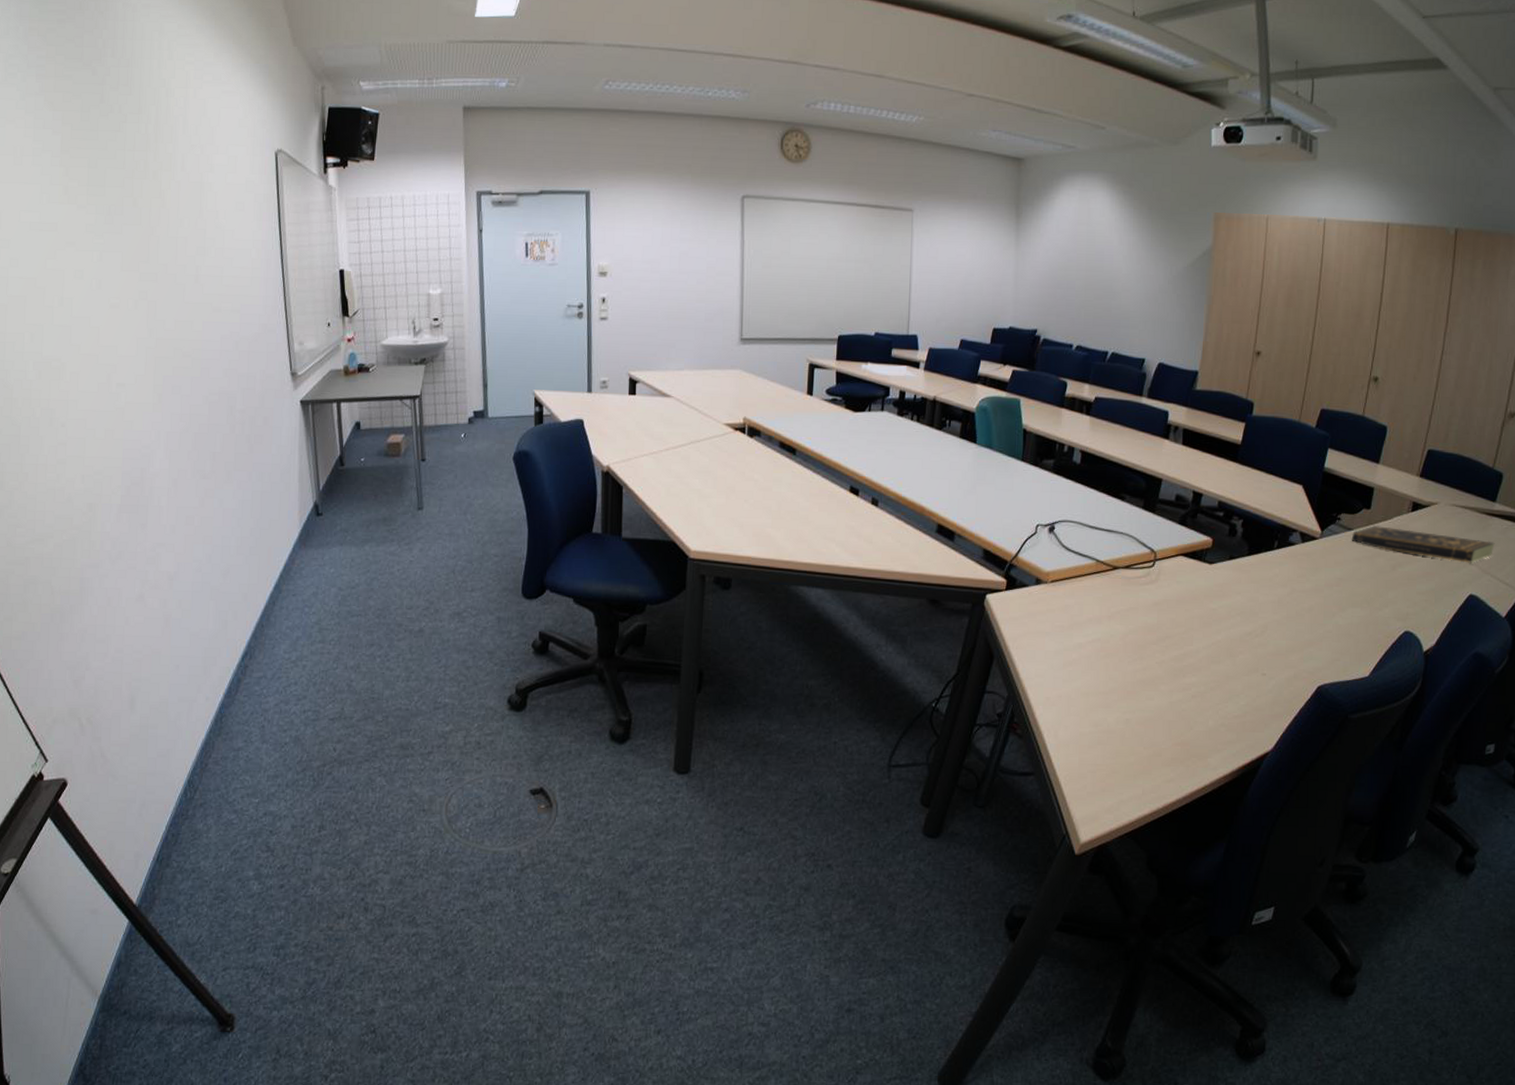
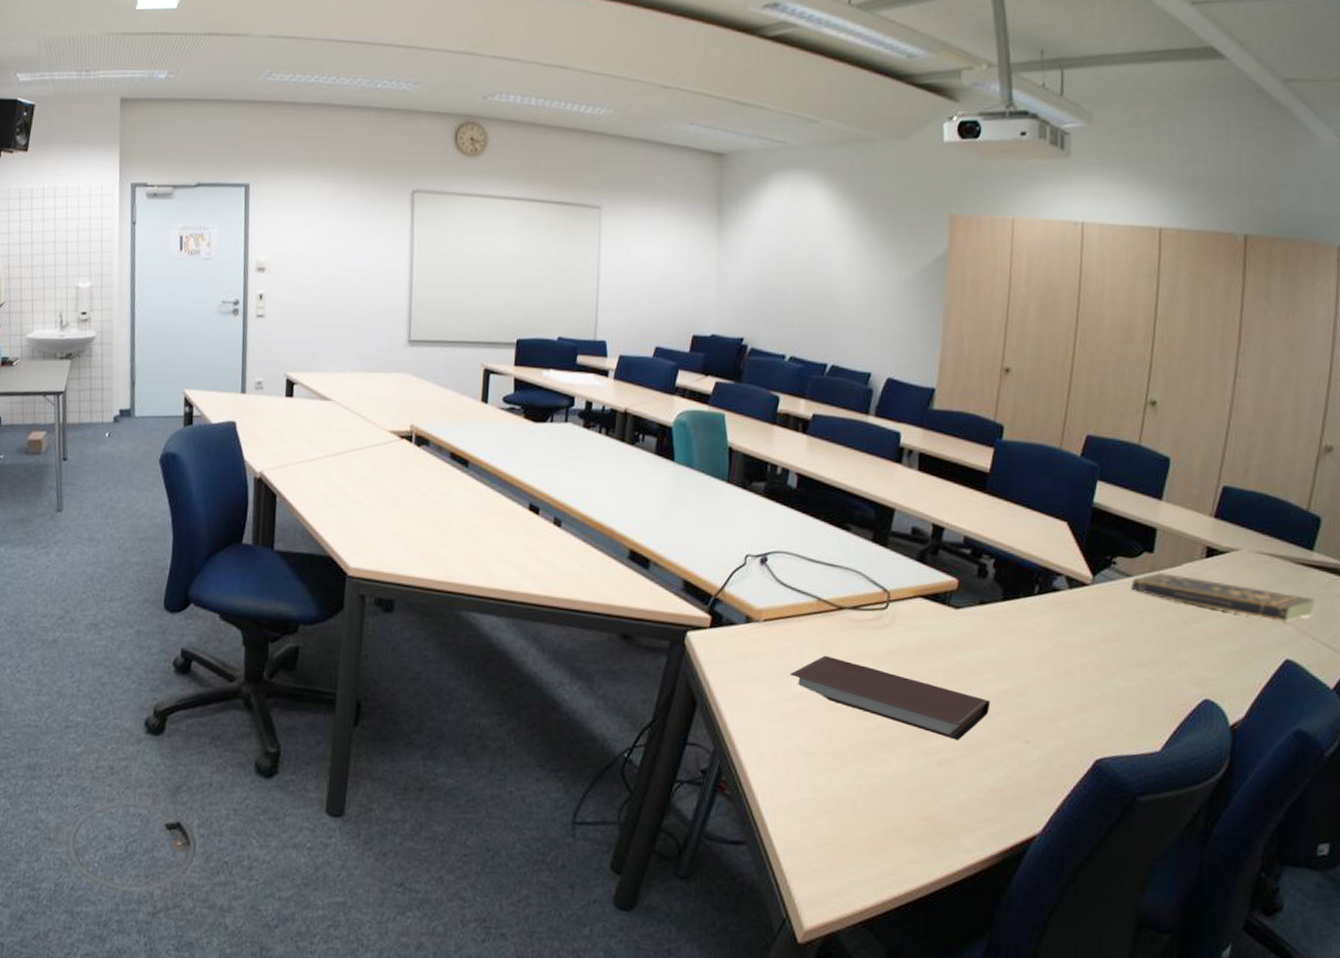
notebook: none [1072,609,1236,676] -> present [790,655,991,740]

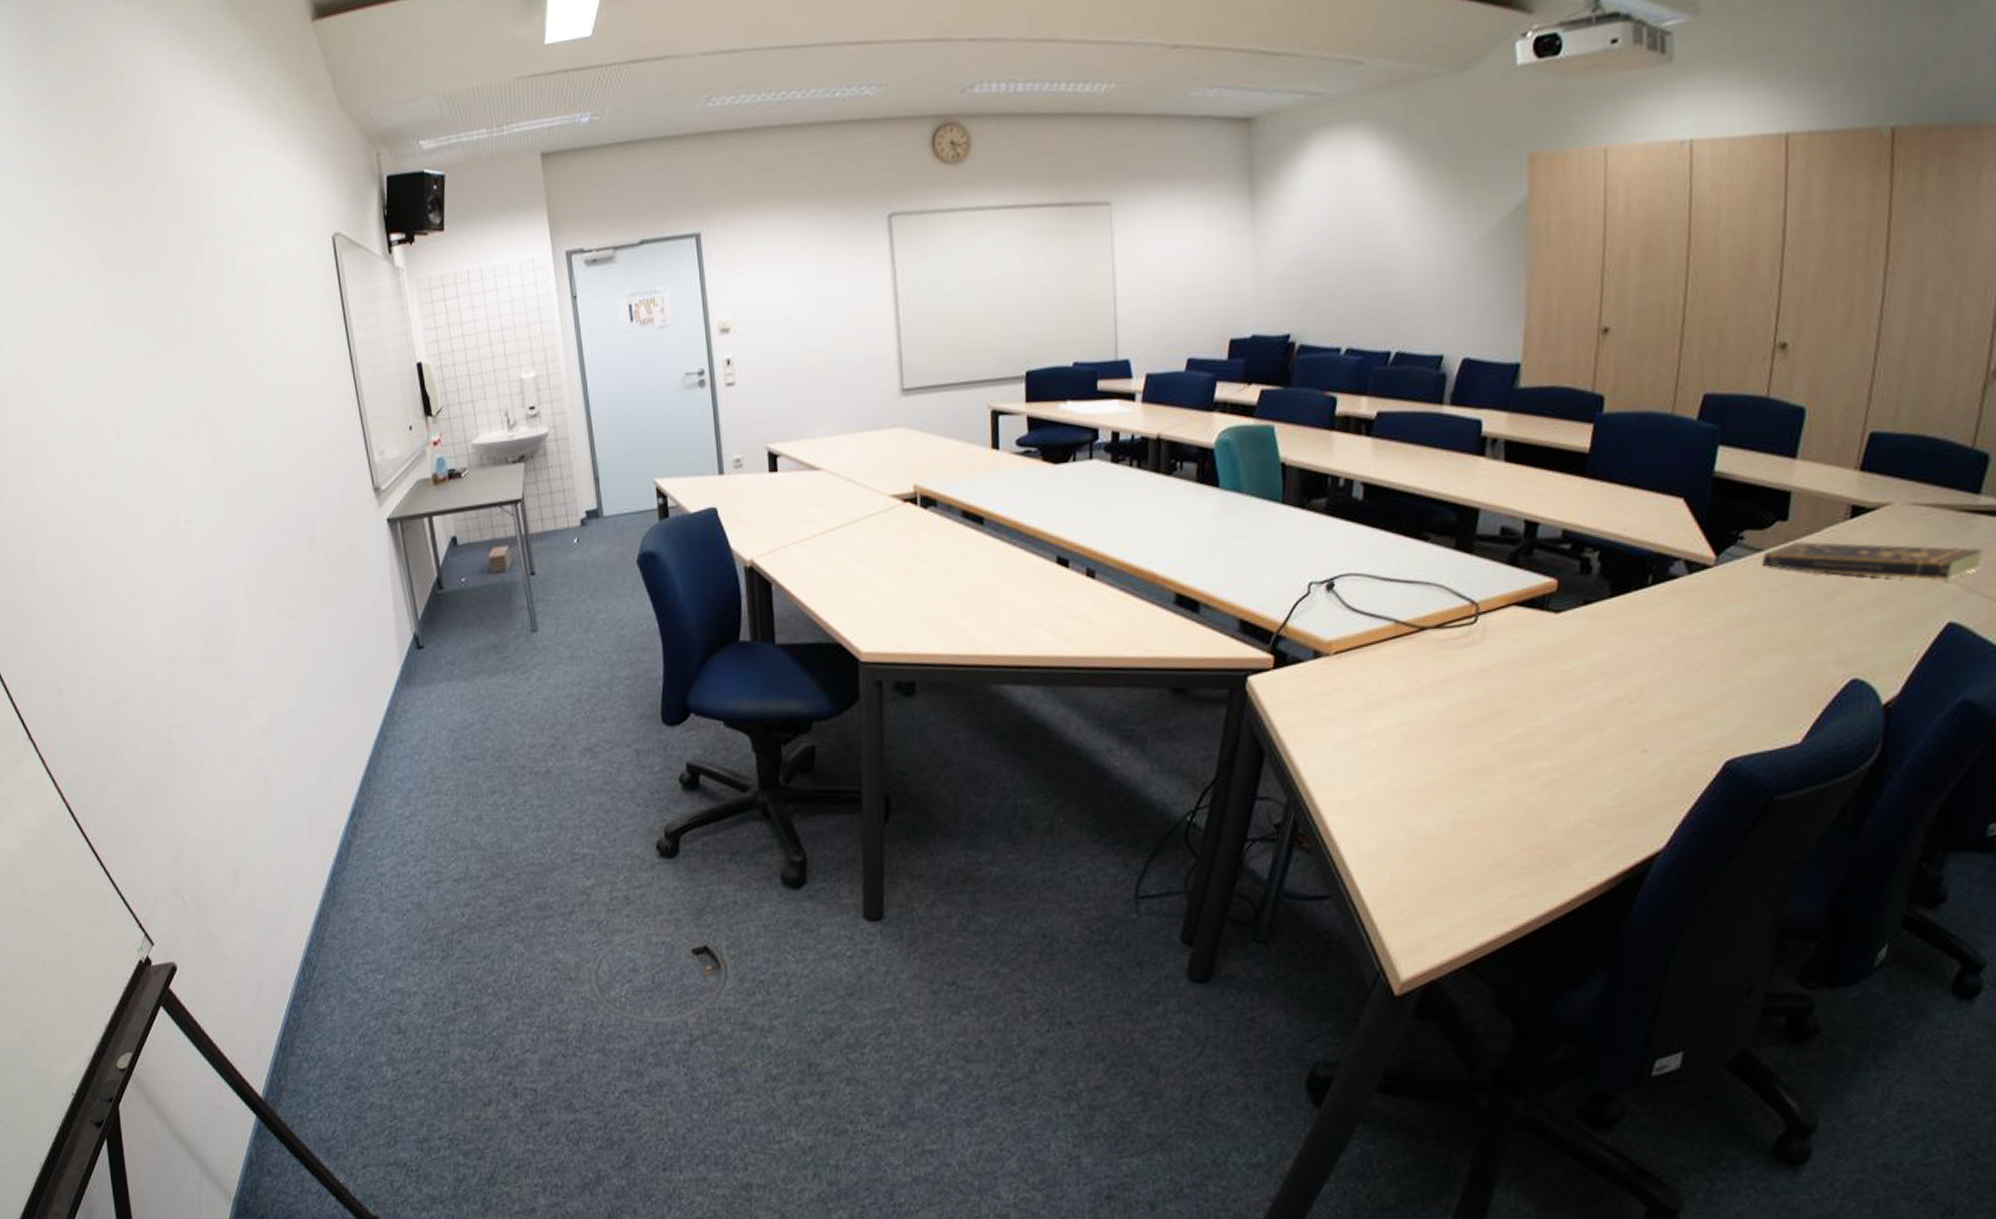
notebook: present [790,655,991,740] -> none [1368,683,1602,759]

